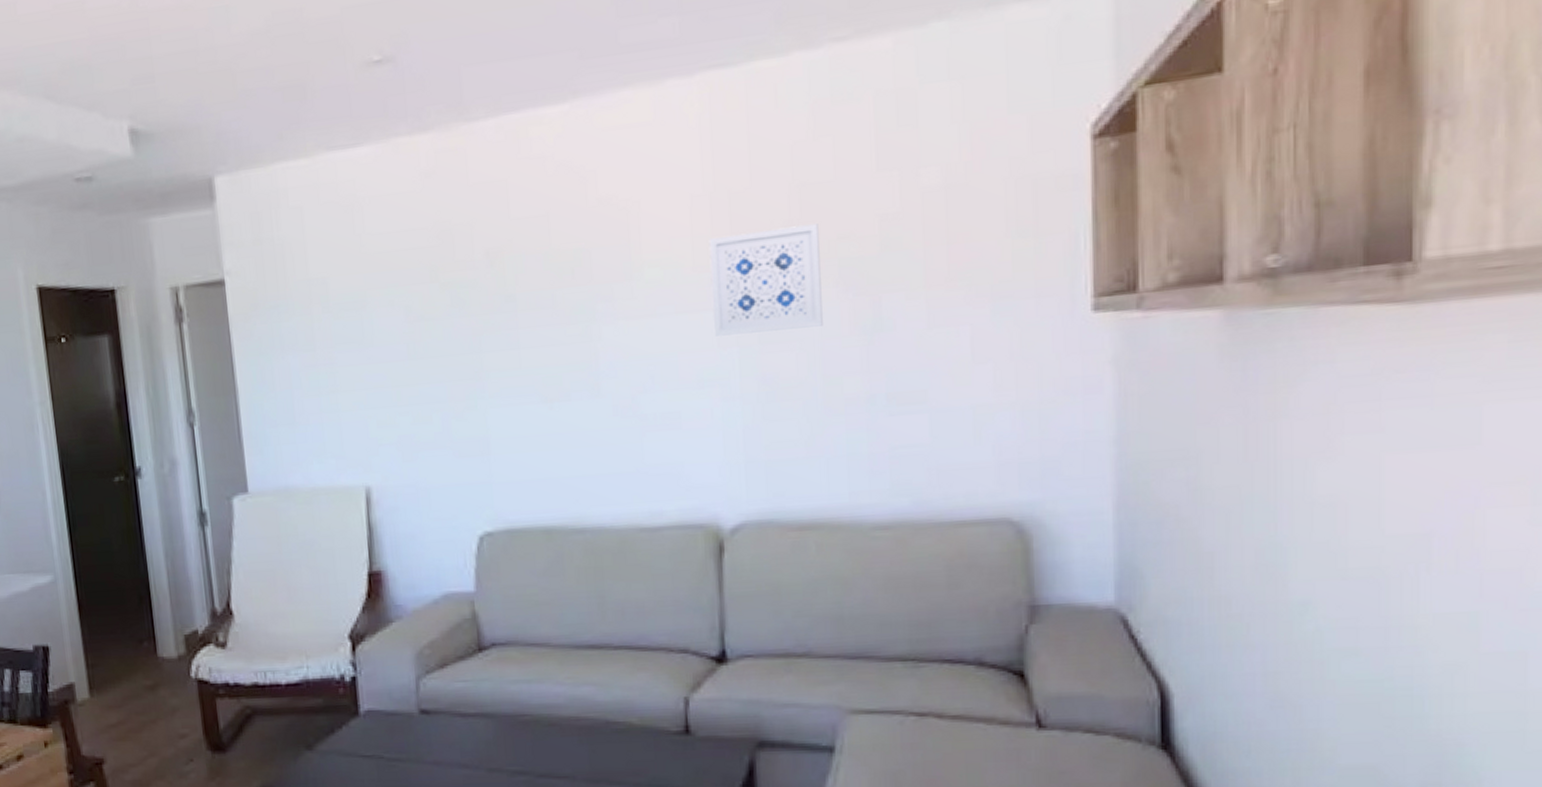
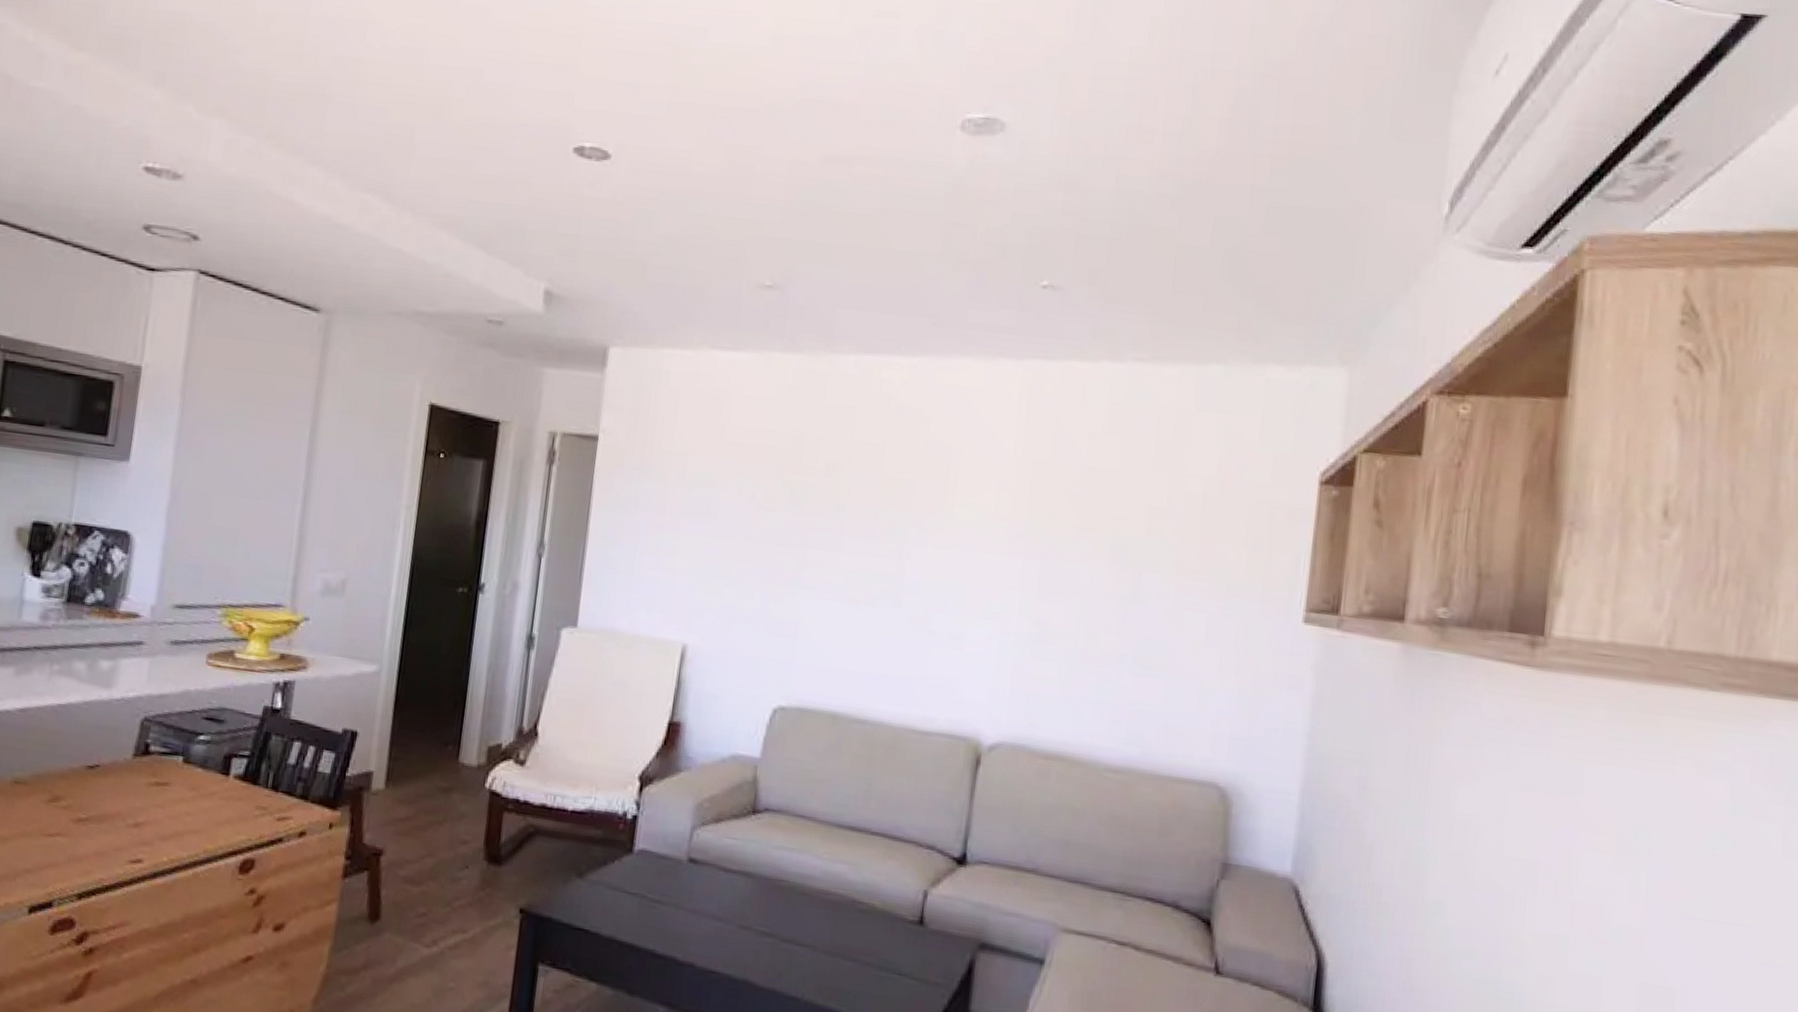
wall art: present [708,224,823,336] -> none [1002,495,1101,588]

